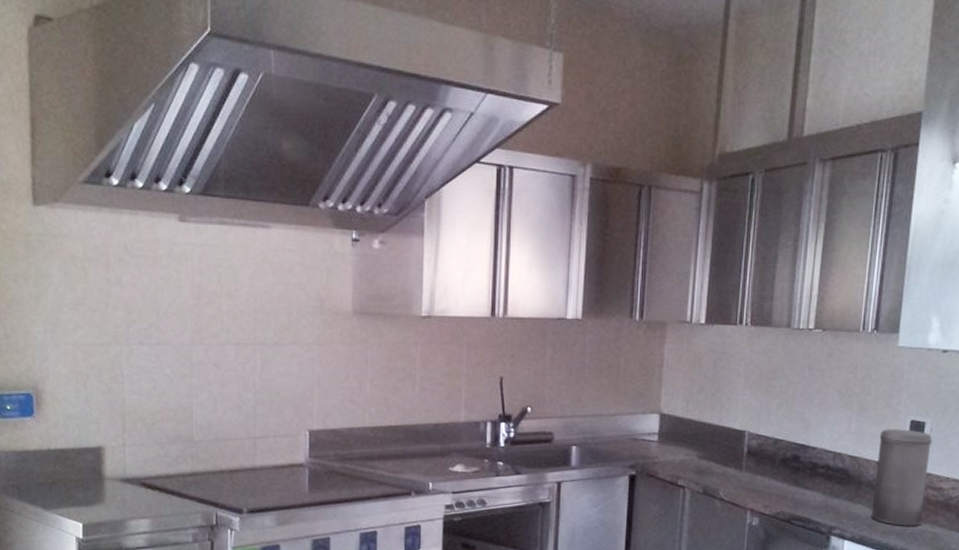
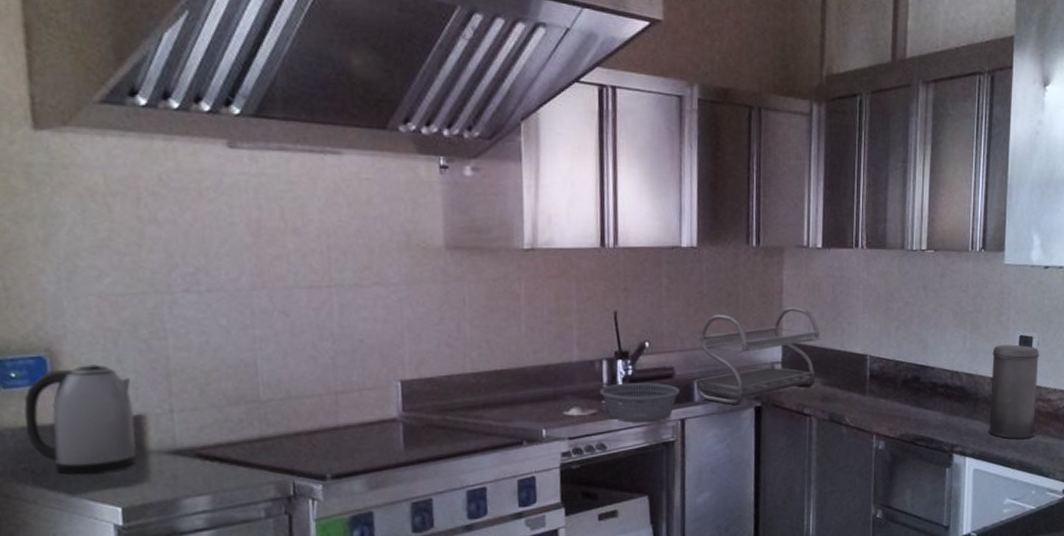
kettle: none [15,402,96,493] -> present [24,364,137,475]
colander: none [483,444,558,483] -> present [599,382,680,423]
dish rack: none [572,380,698,471] -> present [694,306,820,405]

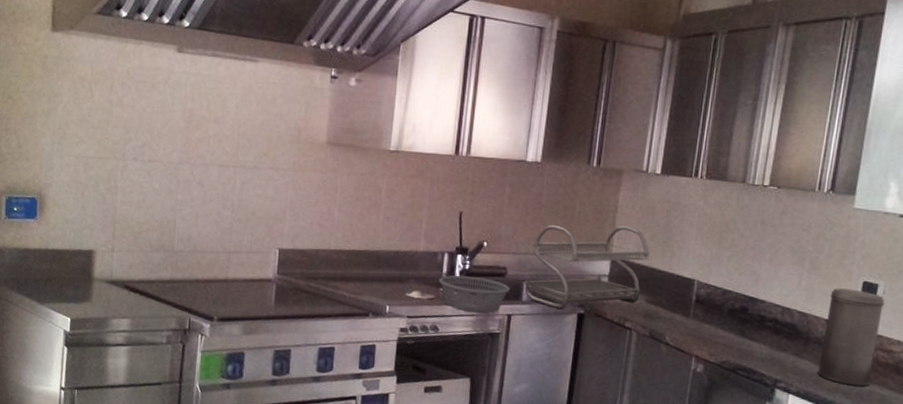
kettle: present [24,364,137,475] -> none [18,207,88,290]

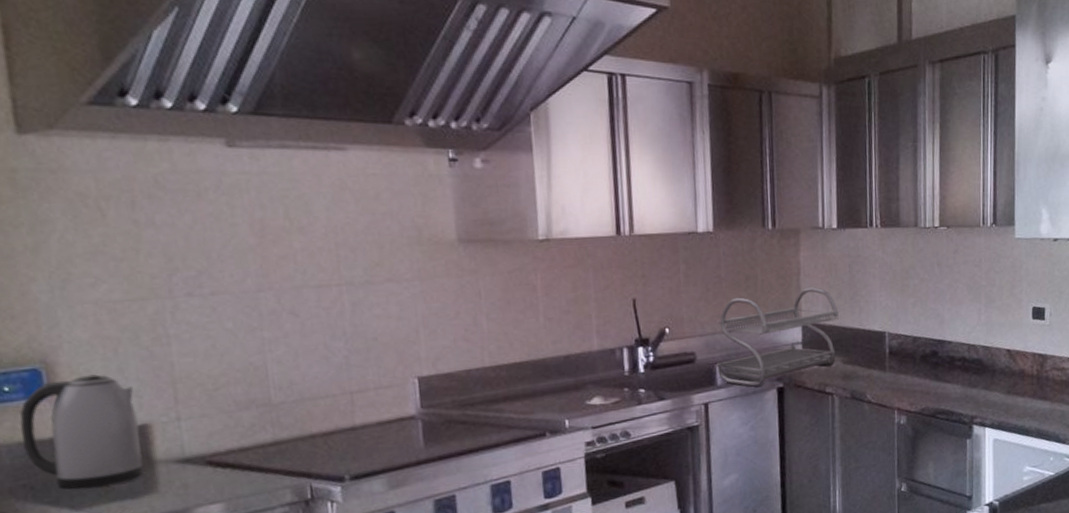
kettle: none [18,207,88,290] -> present [19,374,144,489]
colander: present [438,275,510,314] -> none [621,368,702,409]
canister: present [816,288,885,387] -> none [1005,316,1053,409]

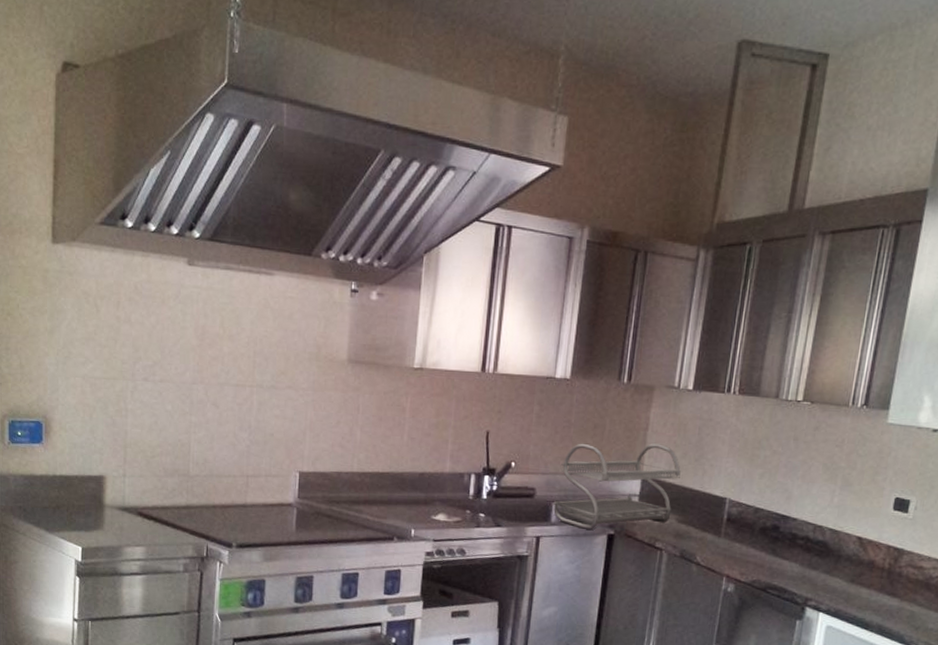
kettle: present [19,374,144,489] -> none [23,431,98,518]

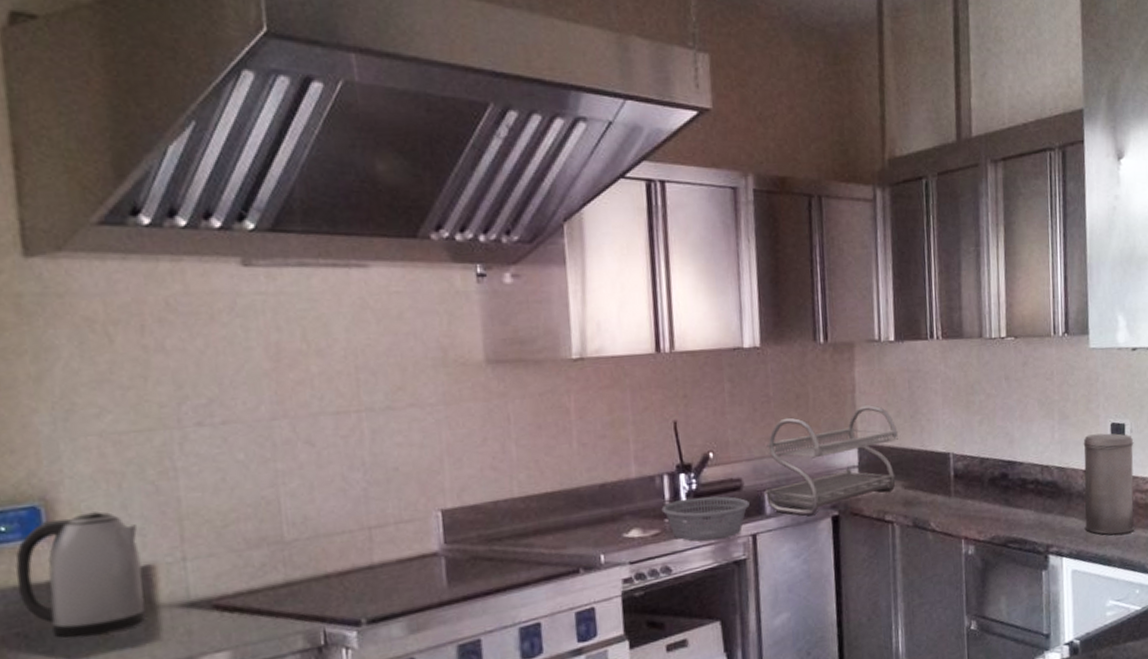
kettle: none [23,431,98,518] -> present [15,511,146,637]
colander: none [465,497,539,536] -> present [661,496,750,542]
canister: none [847,504,916,604] -> present [1083,433,1135,536]

